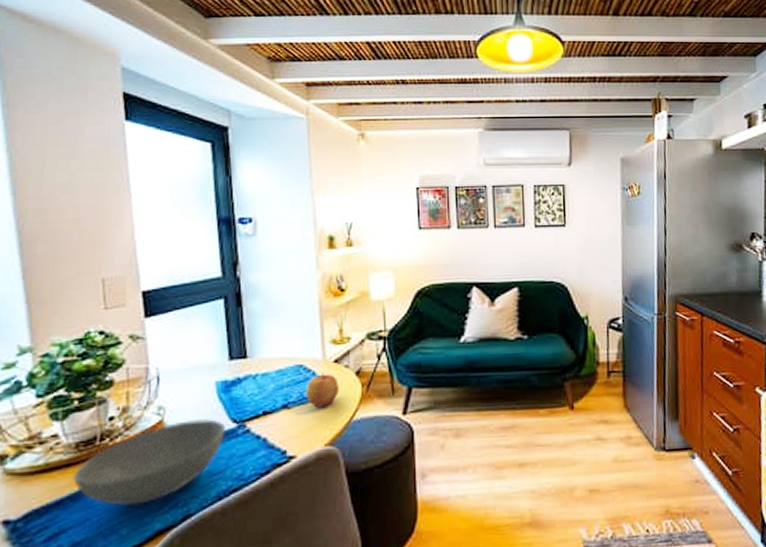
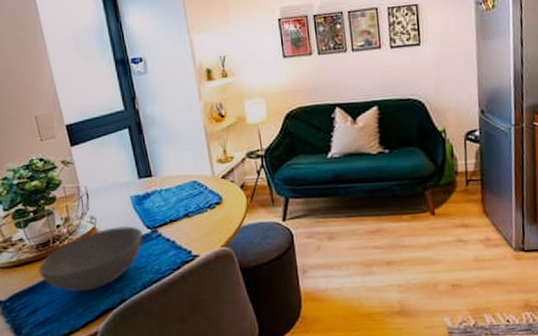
apple: present [305,372,339,408] -> none [201,187,228,216]

